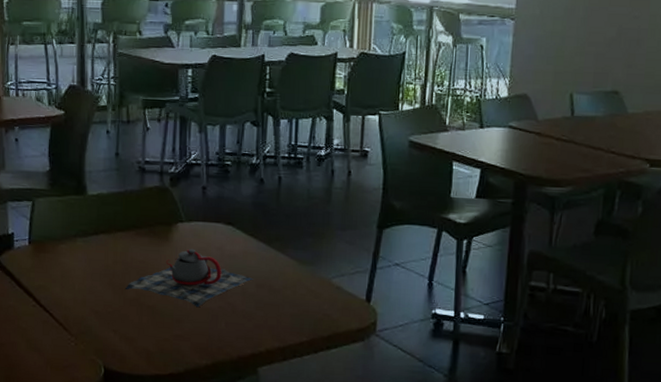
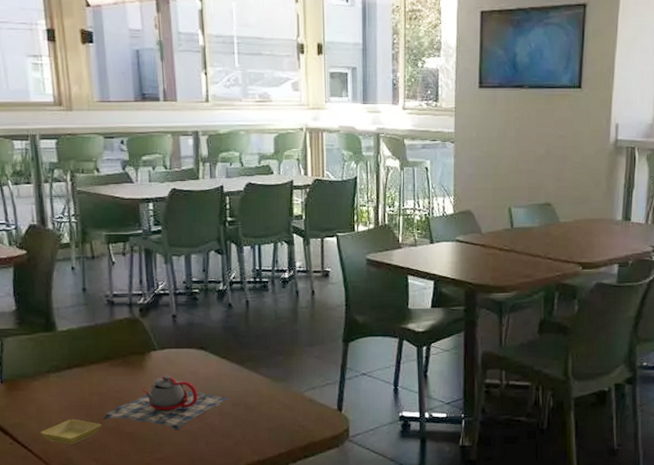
saucer: none [62,286,122,313] -> present [40,419,101,445]

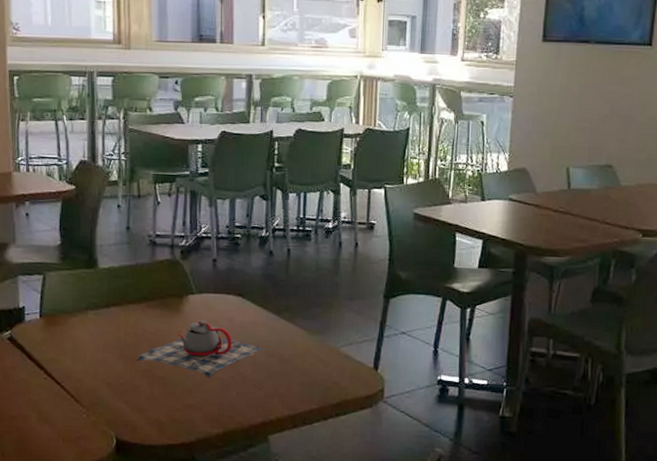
saucer: present [40,419,101,445] -> none [74,358,134,384]

